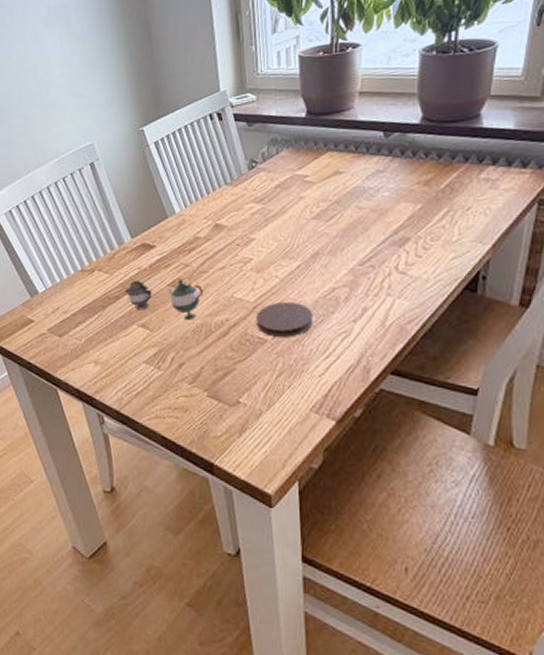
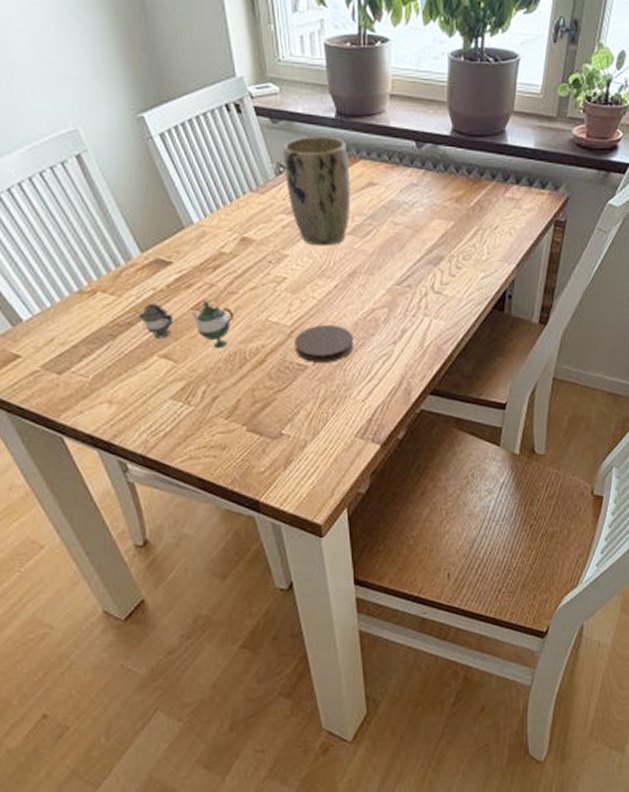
plant pot: none [256,133,317,230] -> present [282,136,351,246]

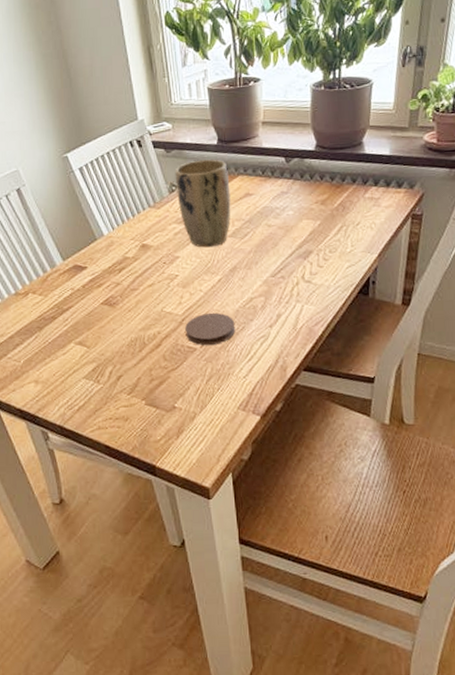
teapot: present [139,301,233,349] -> none [60,297,135,336]

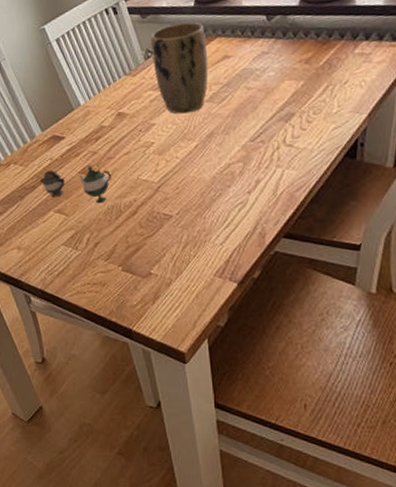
teapot: none [60,297,135,336] -> present [40,166,111,204]
coaster: present [185,312,236,345] -> none [161,179,212,212]

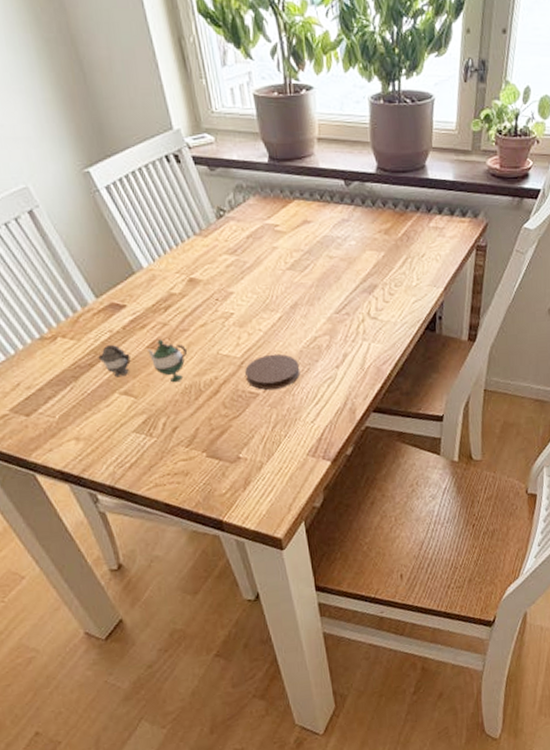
plant pot: present [150,22,209,114] -> none [221,180,288,282]
coaster: none [161,179,212,212] -> present [245,353,300,390]

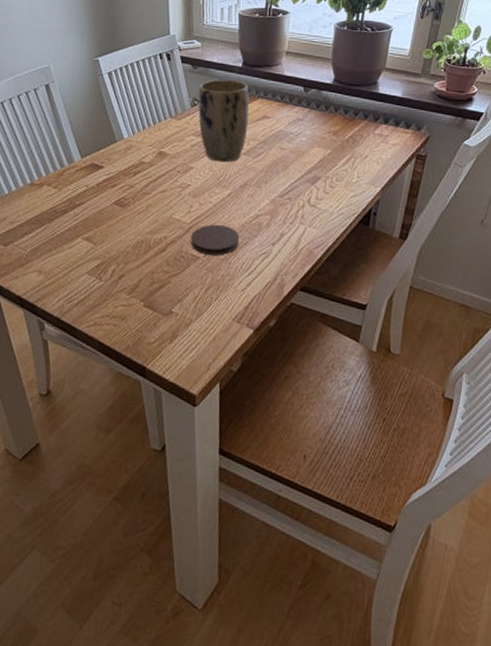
teapot: present [98,339,187,383] -> none [72,196,145,237]
plant pot: none [221,180,288,282] -> present [198,79,250,163]

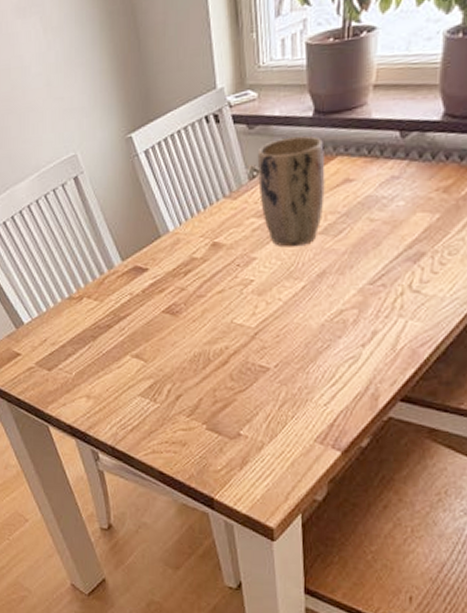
coaster: present [191,224,240,256] -> none [258,326,319,364]

